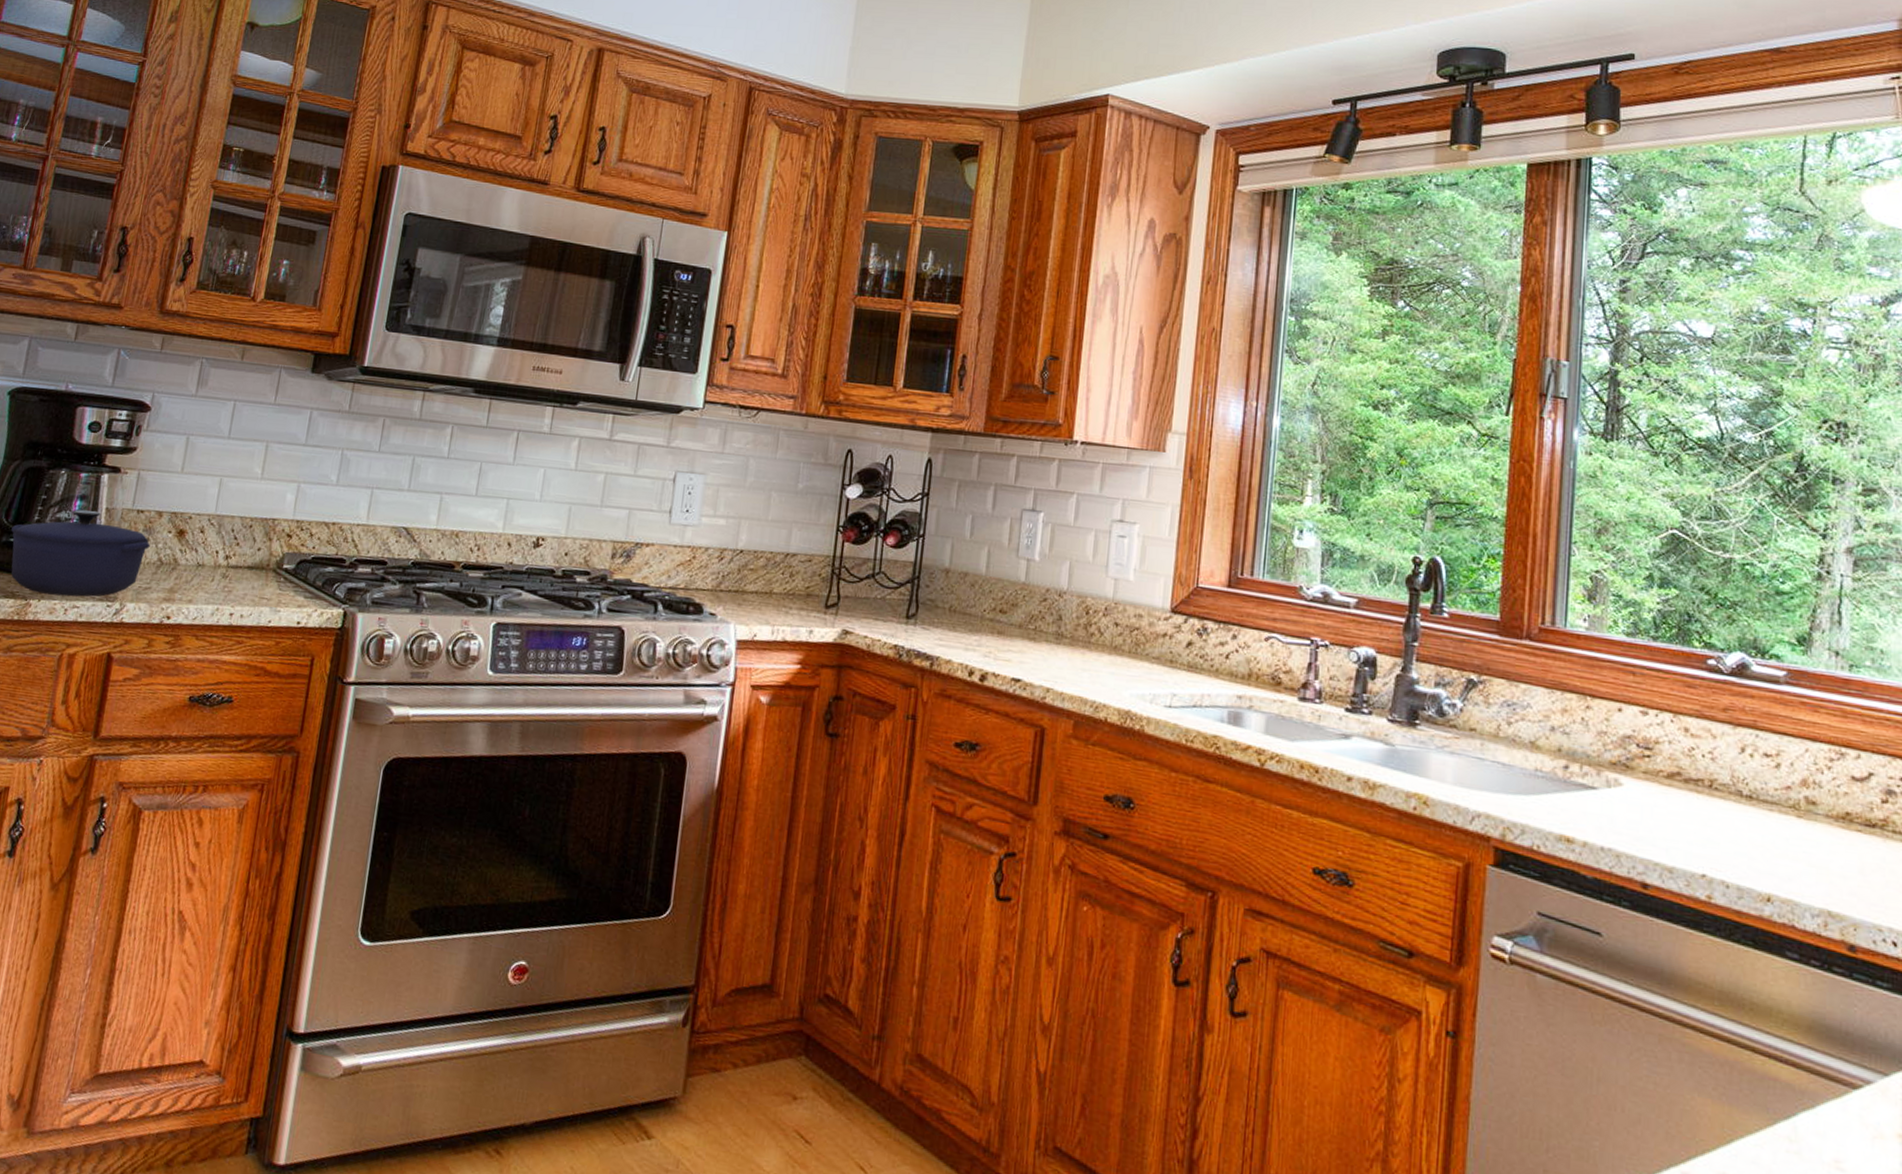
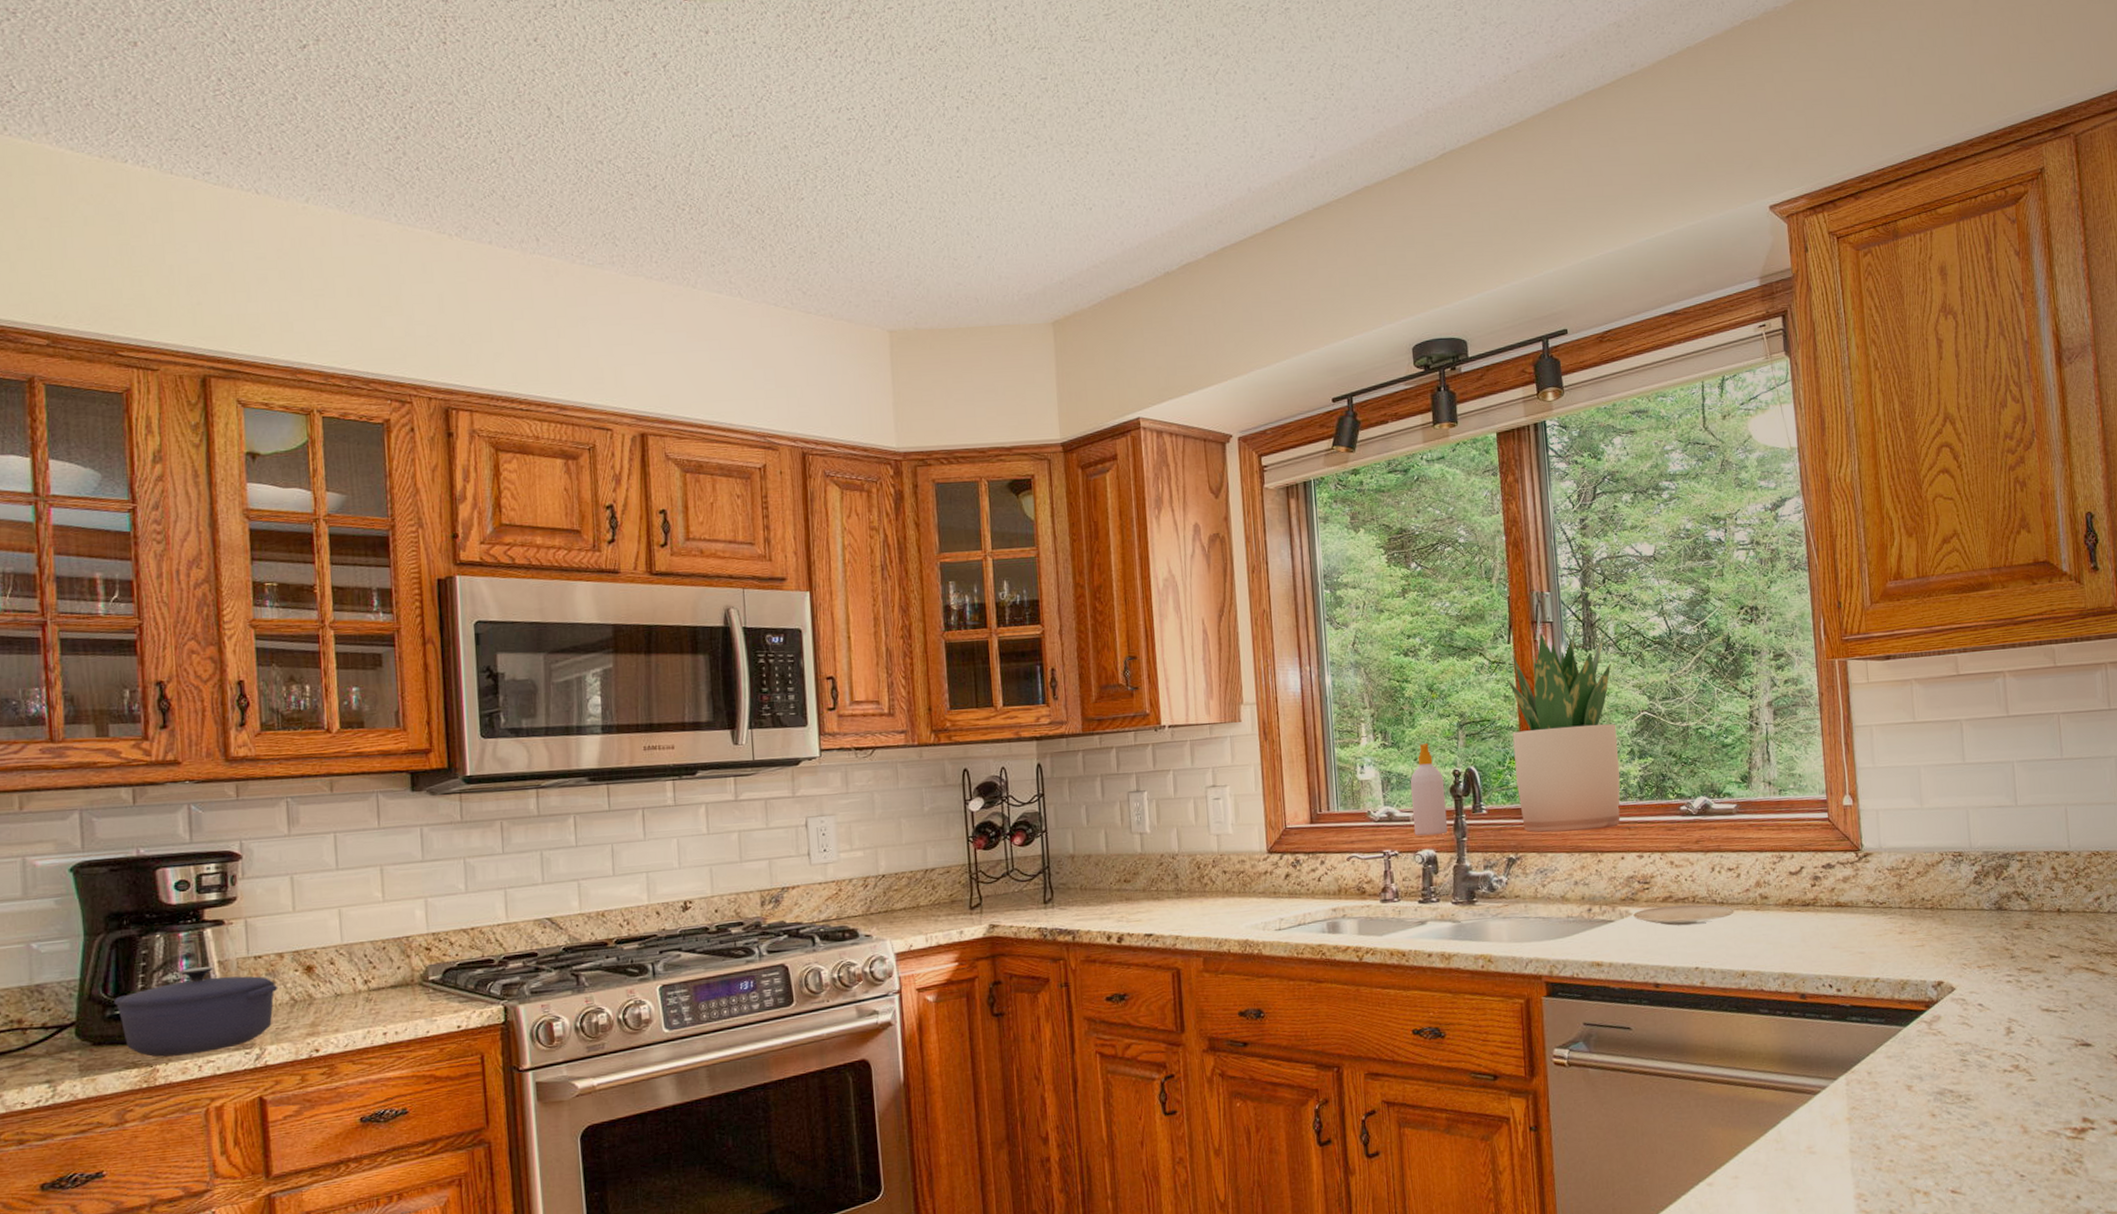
soap bottle: none [1352,517,1400,633] -> present [1410,743,1448,837]
planter: none [1492,405,1638,668] -> present [1506,623,1621,833]
plate: none [1625,782,1767,819] -> present [1633,904,1735,926]

